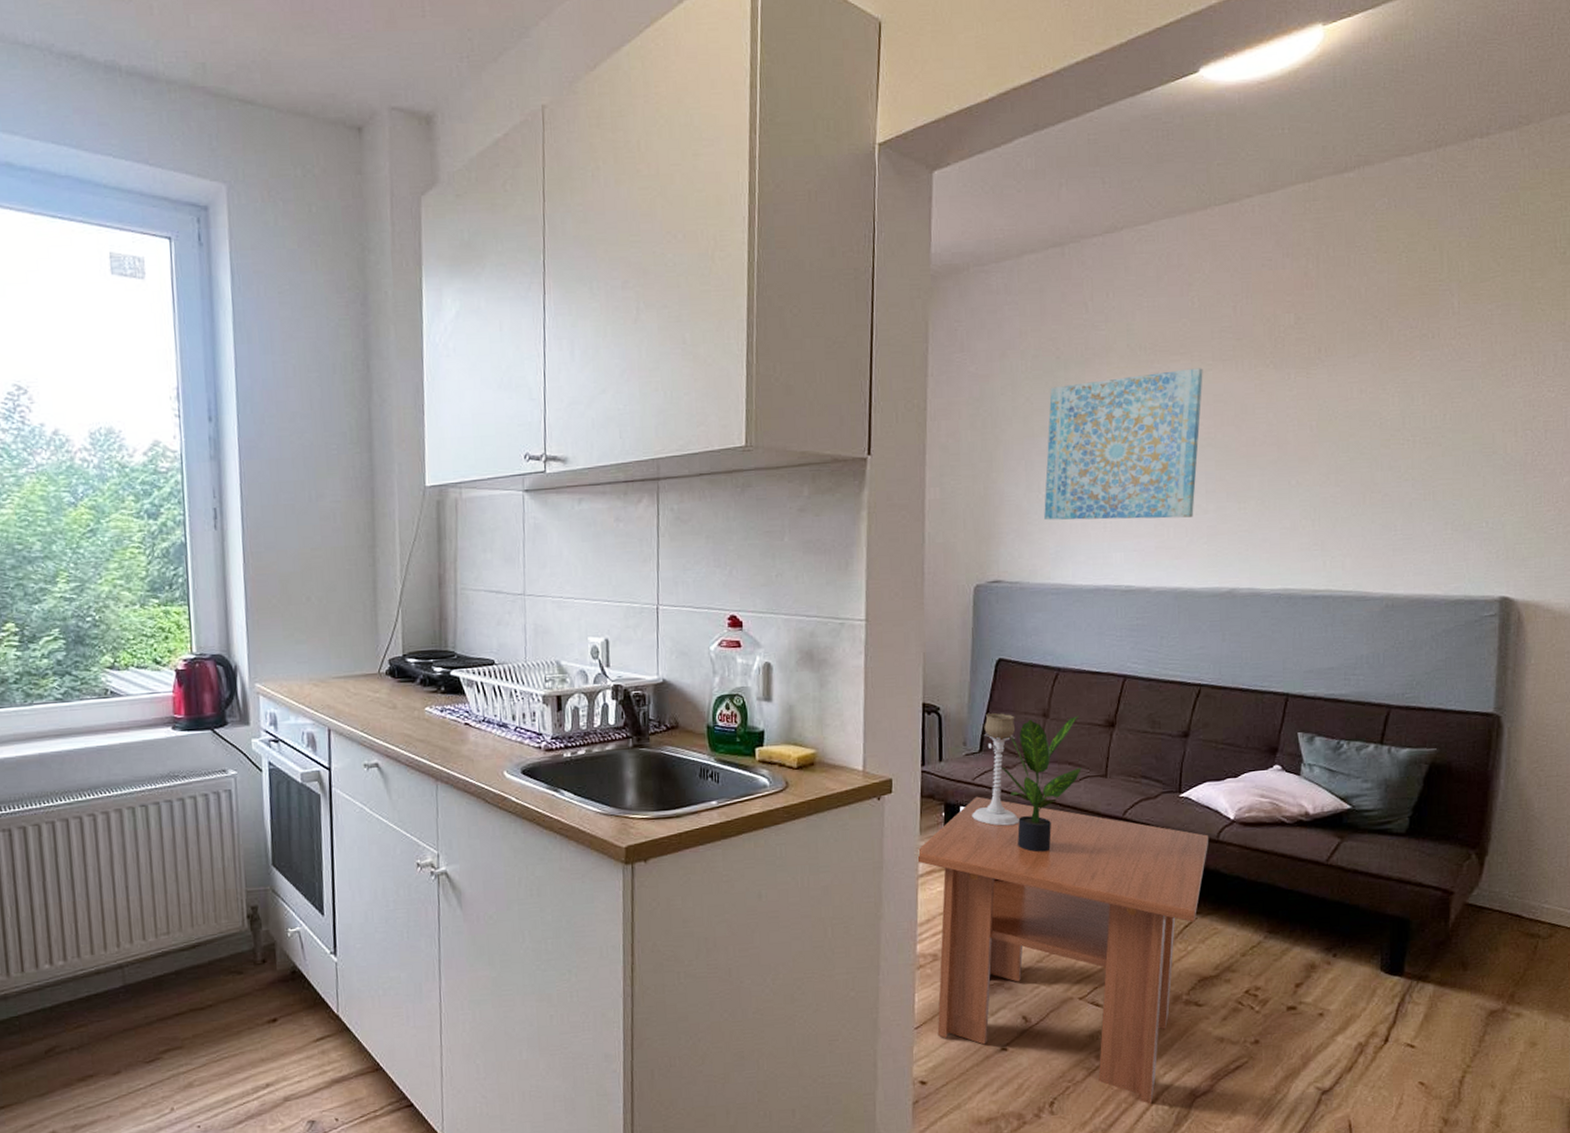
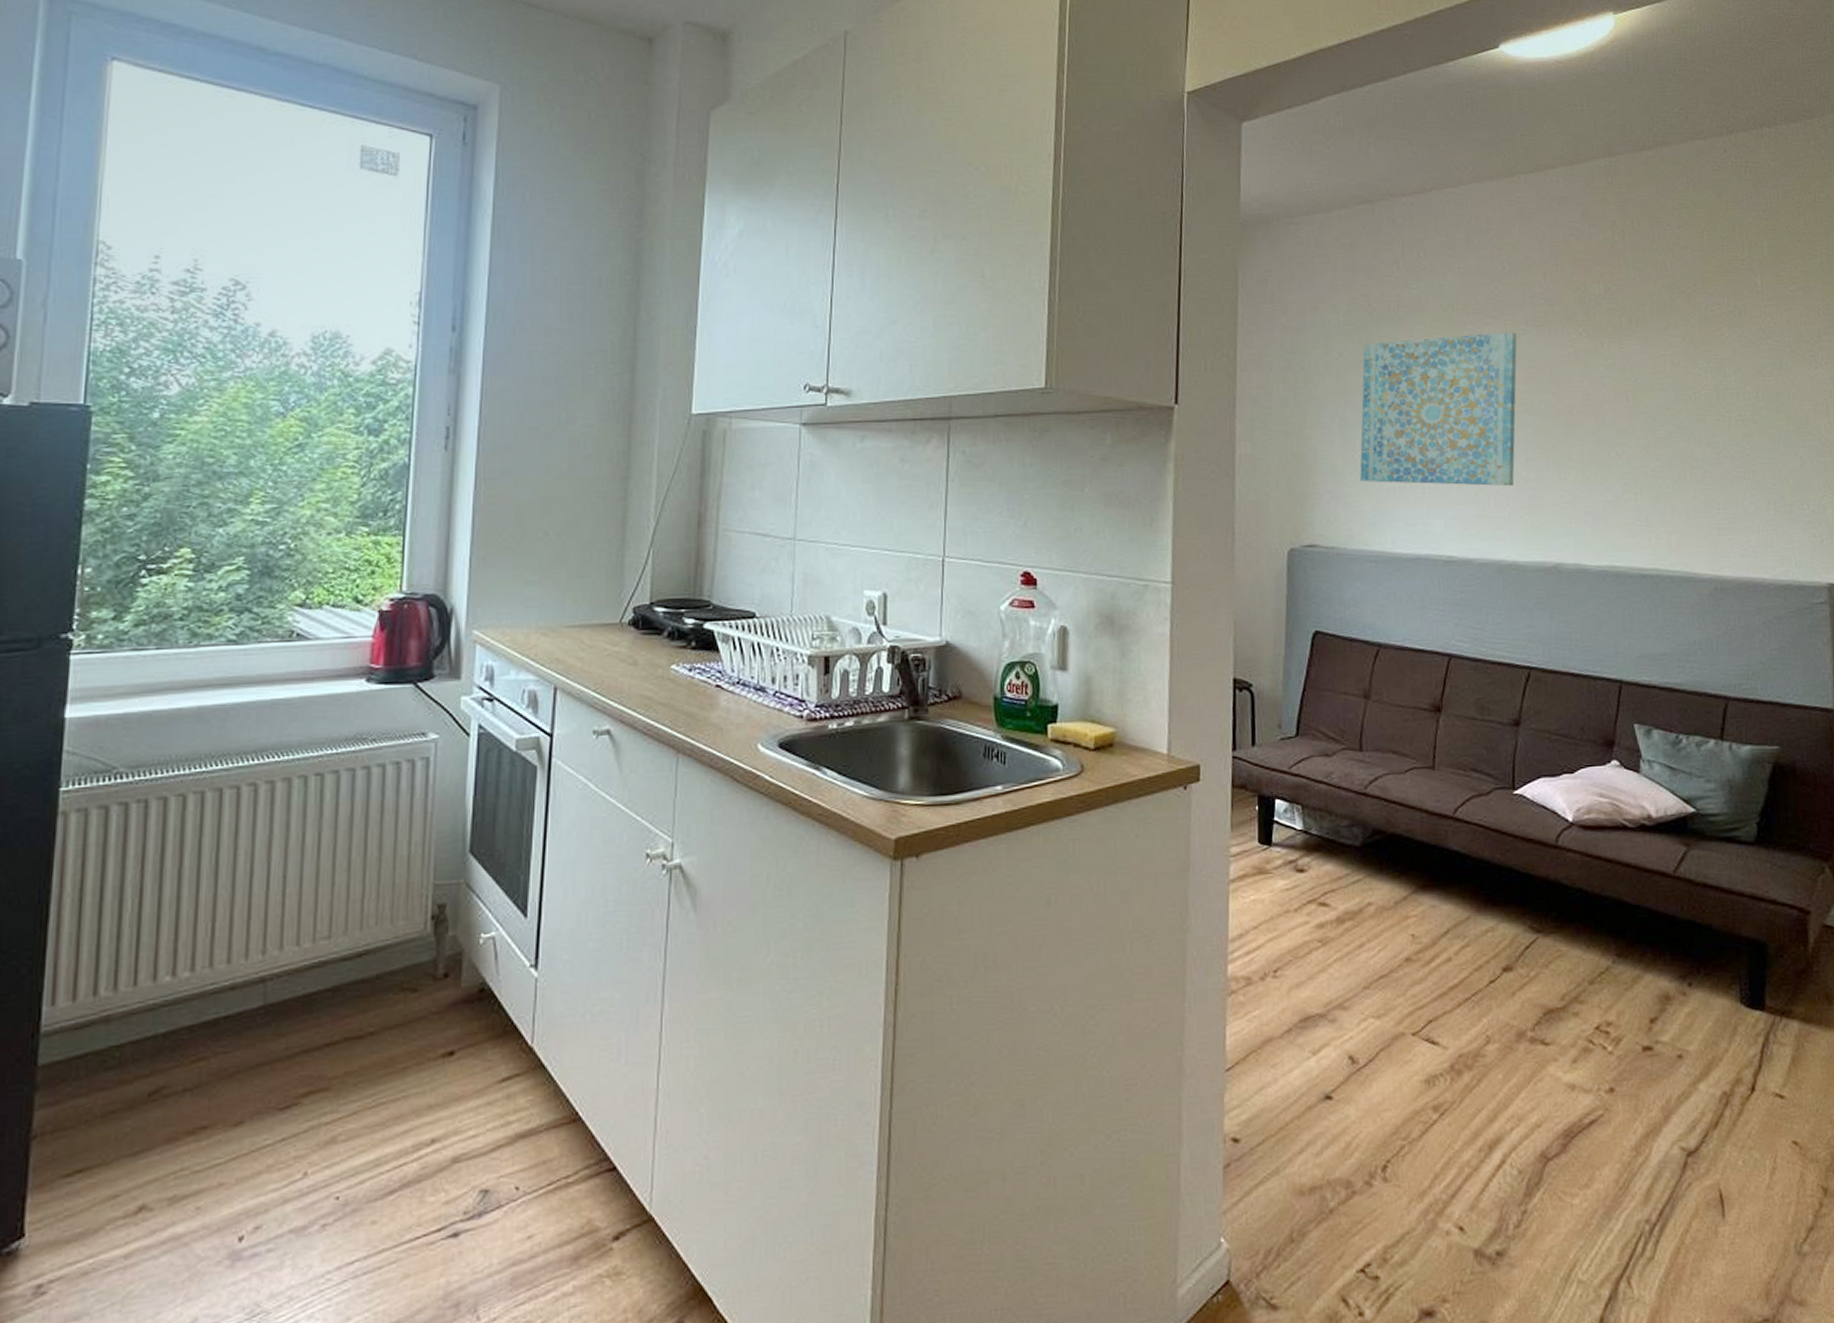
coffee table: present [917,796,1209,1104] -> none [1228,788,1548,1169]
candle holder: present [972,712,1020,826] -> none [1288,691,1341,824]
potted plant: present [1000,715,1082,853] -> none [1319,698,1407,856]

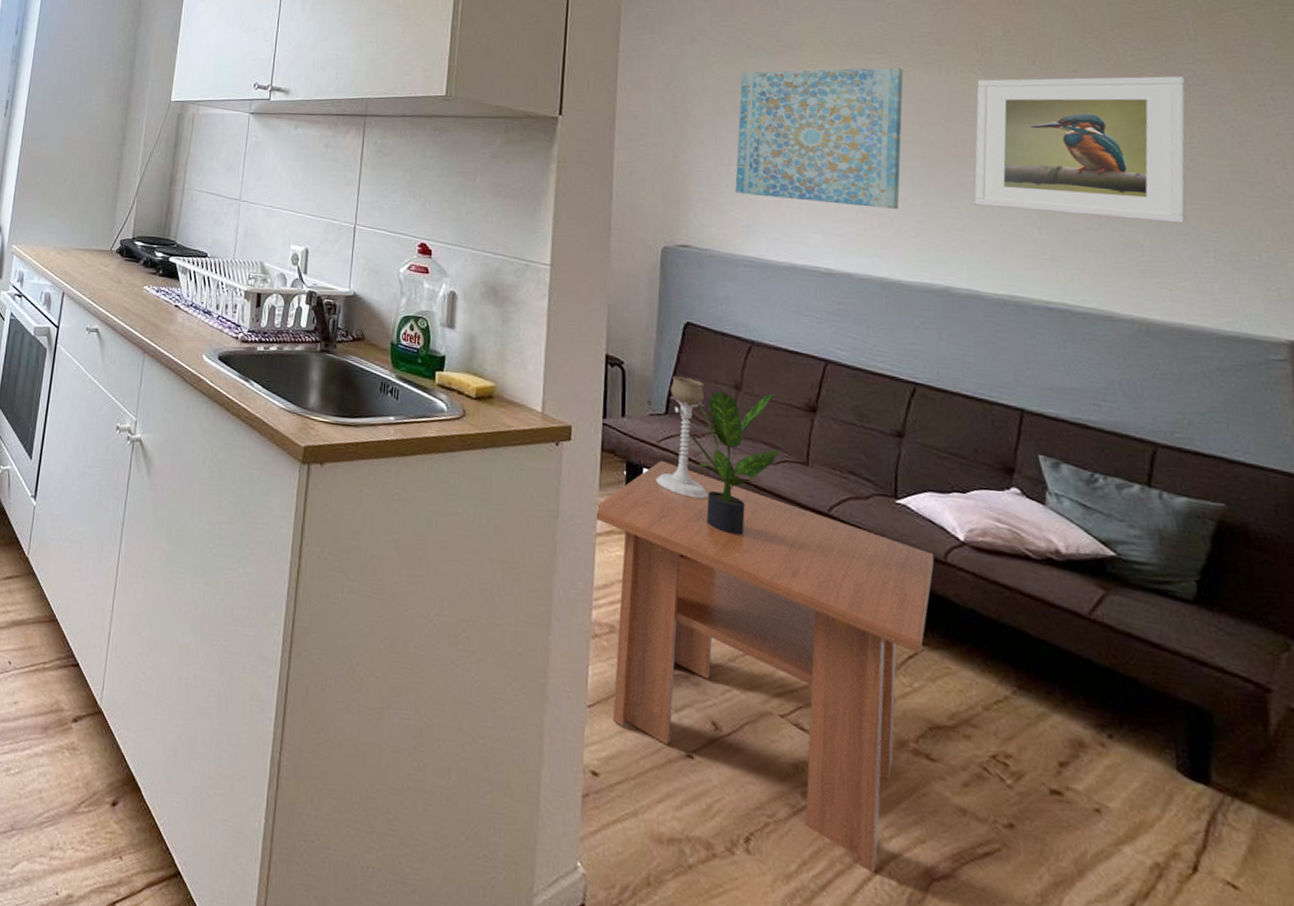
coffee table: none [1228,788,1548,1169] -> present [596,460,935,873]
candle holder: none [1288,691,1341,824] -> present [656,375,709,499]
potted plant: none [1319,698,1407,856] -> present [688,389,779,536]
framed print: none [1580,330,1754,479] -> present [974,76,1187,224]

